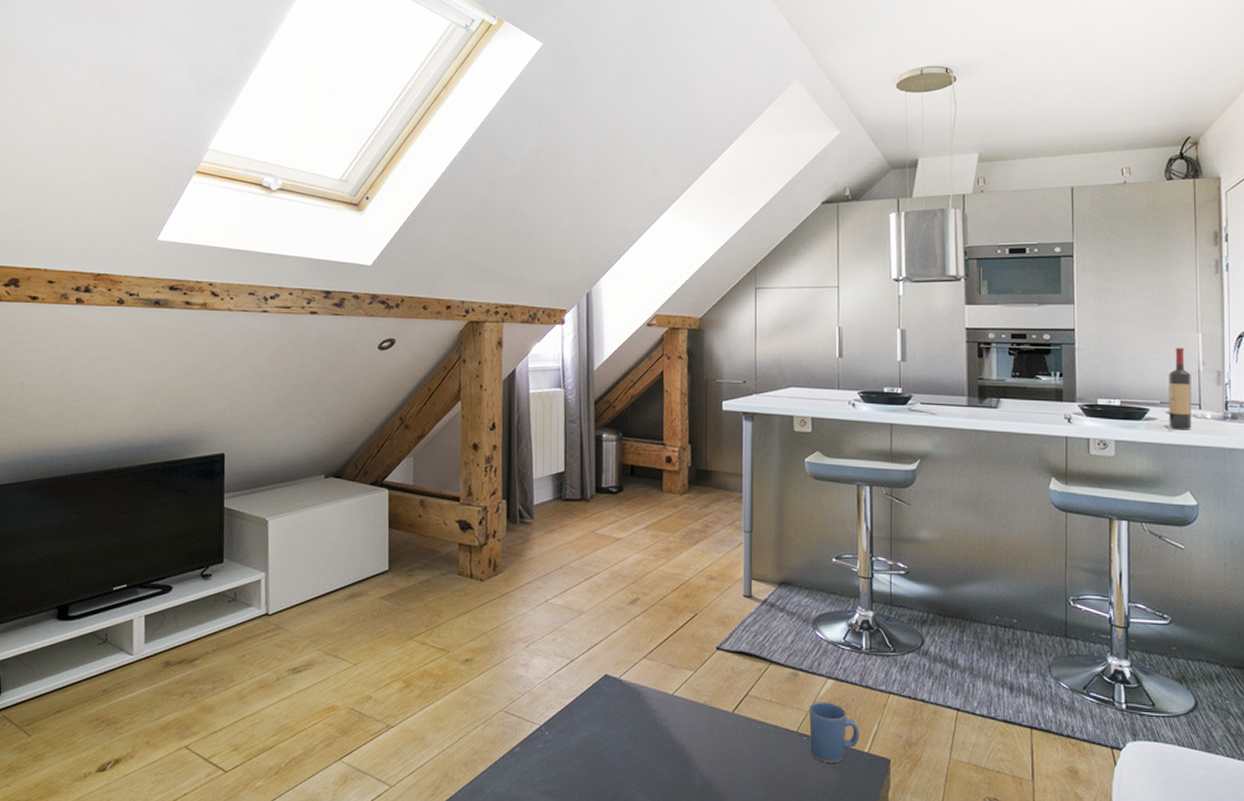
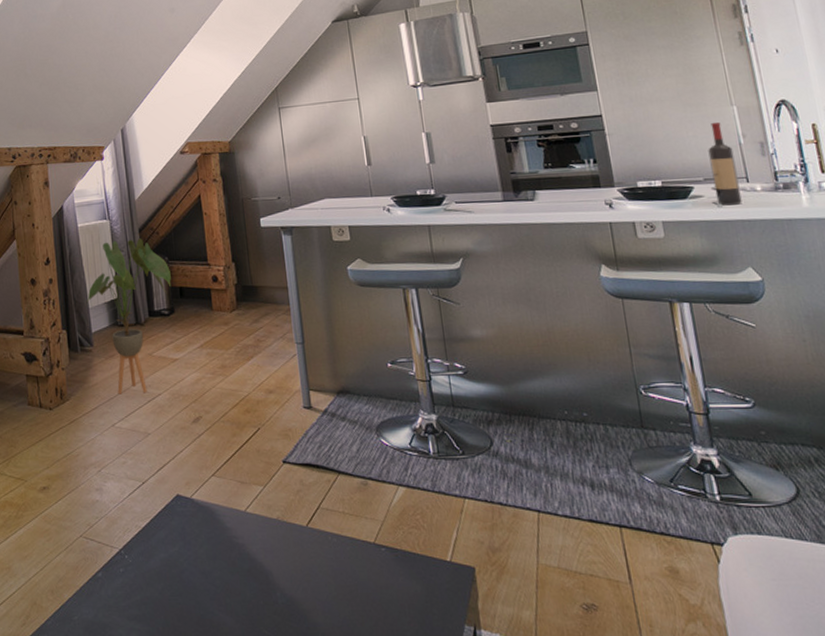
house plant: none [531,410,623,571] -> present [86,238,171,395]
mug: present [809,702,860,763] -> none [384,510,440,574]

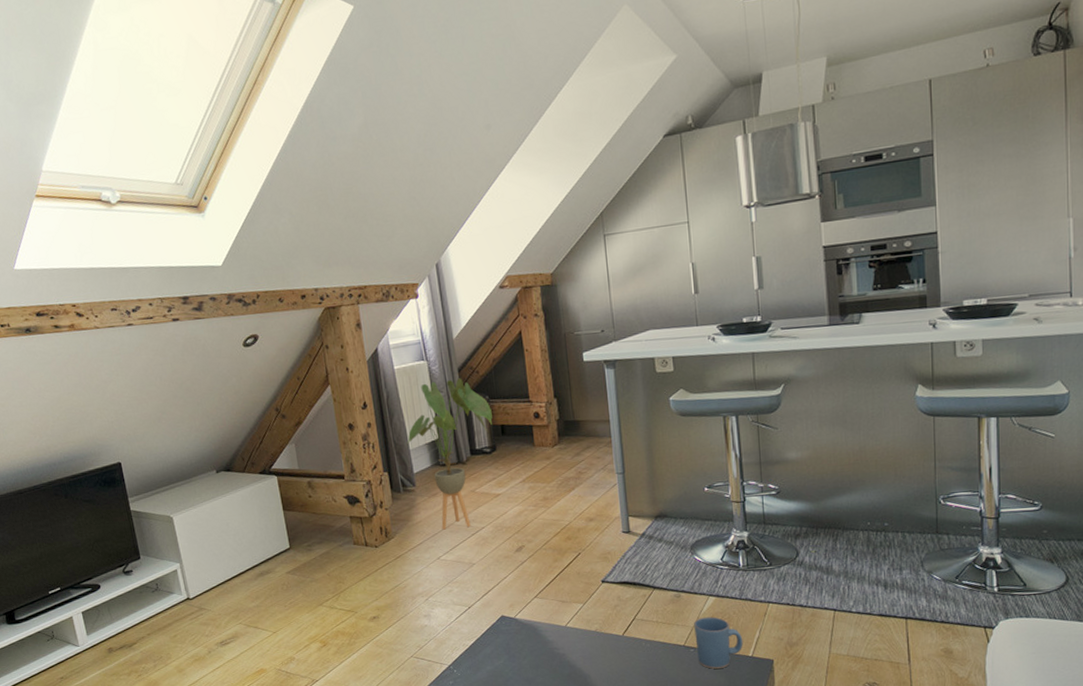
mug: none [384,510,440,574] -> present [694,616,743,669]
wine bottle: present [708,121,742,205] -> none [1037,235,1062,321]

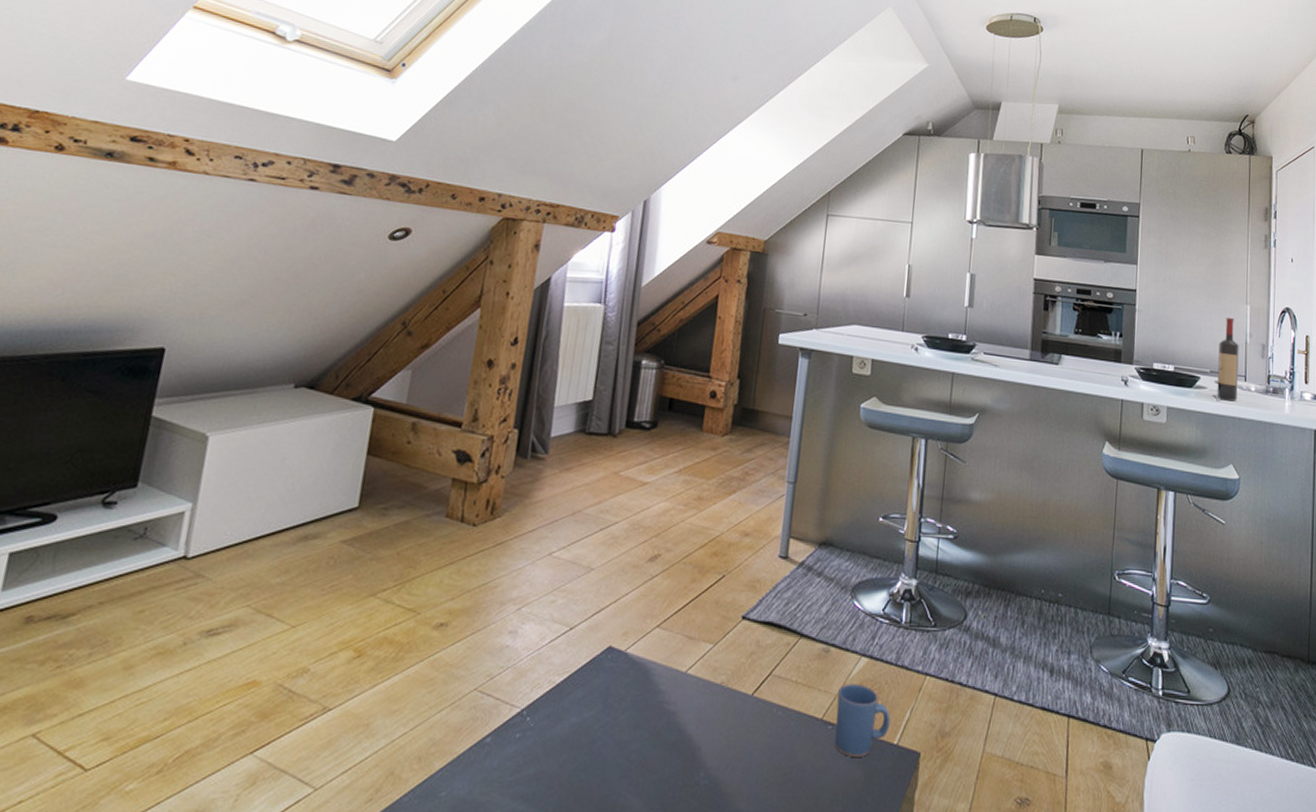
house plant: present [407,378,493,530] -> none [553,329,664,519]
wine bottle: none [1037,235,1062,321] -> present [1217,317,1239,402]

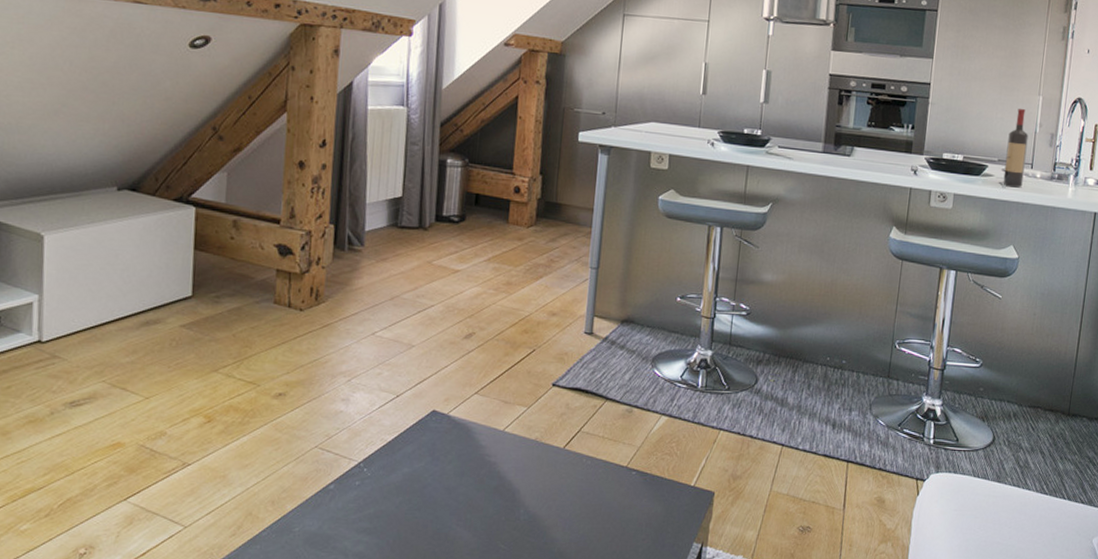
mug: present [834,683,891,757] -> none [638,438,688,496]

